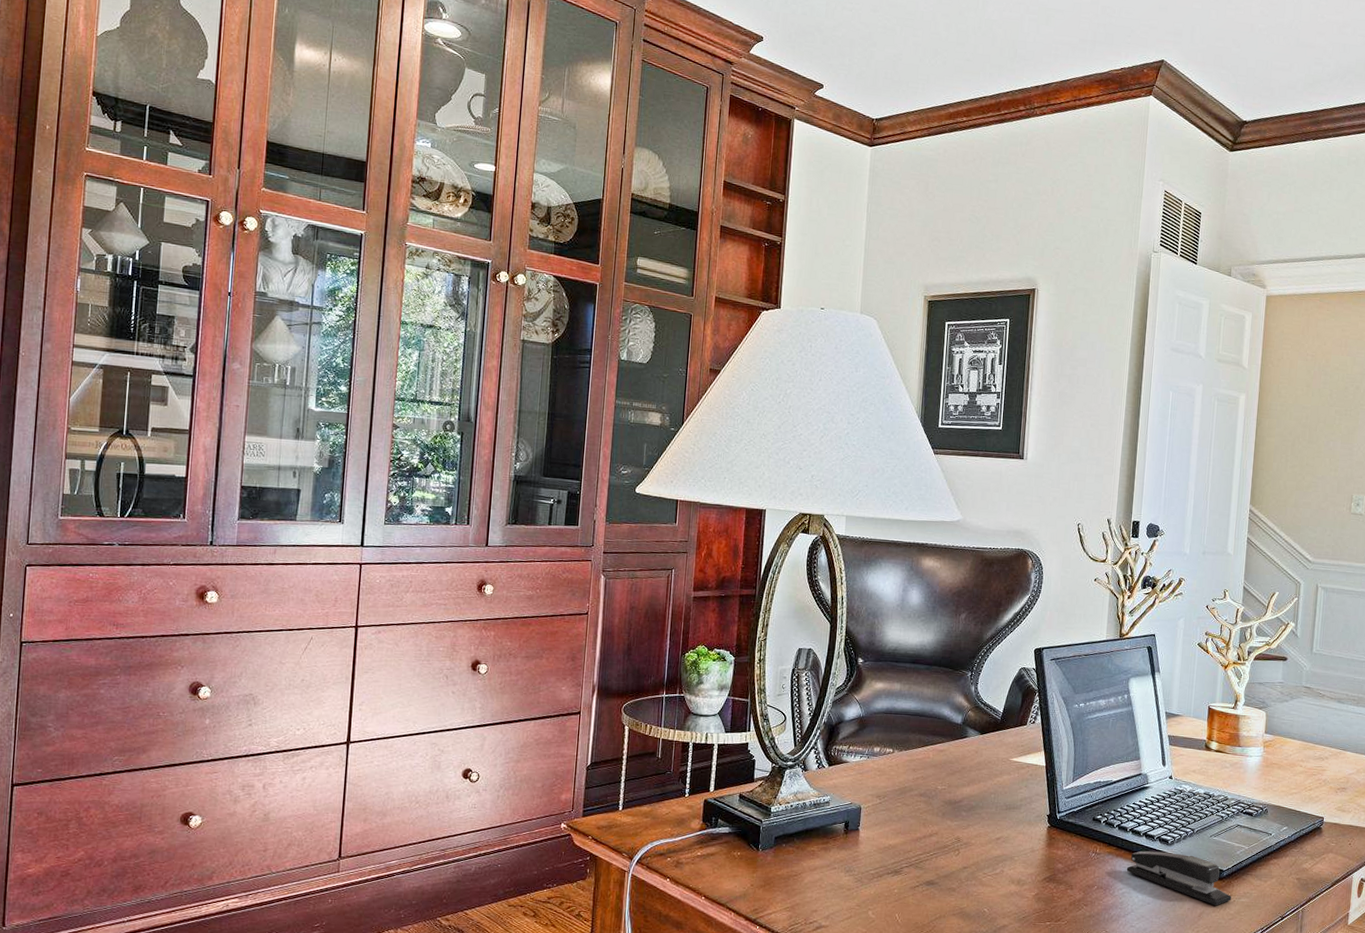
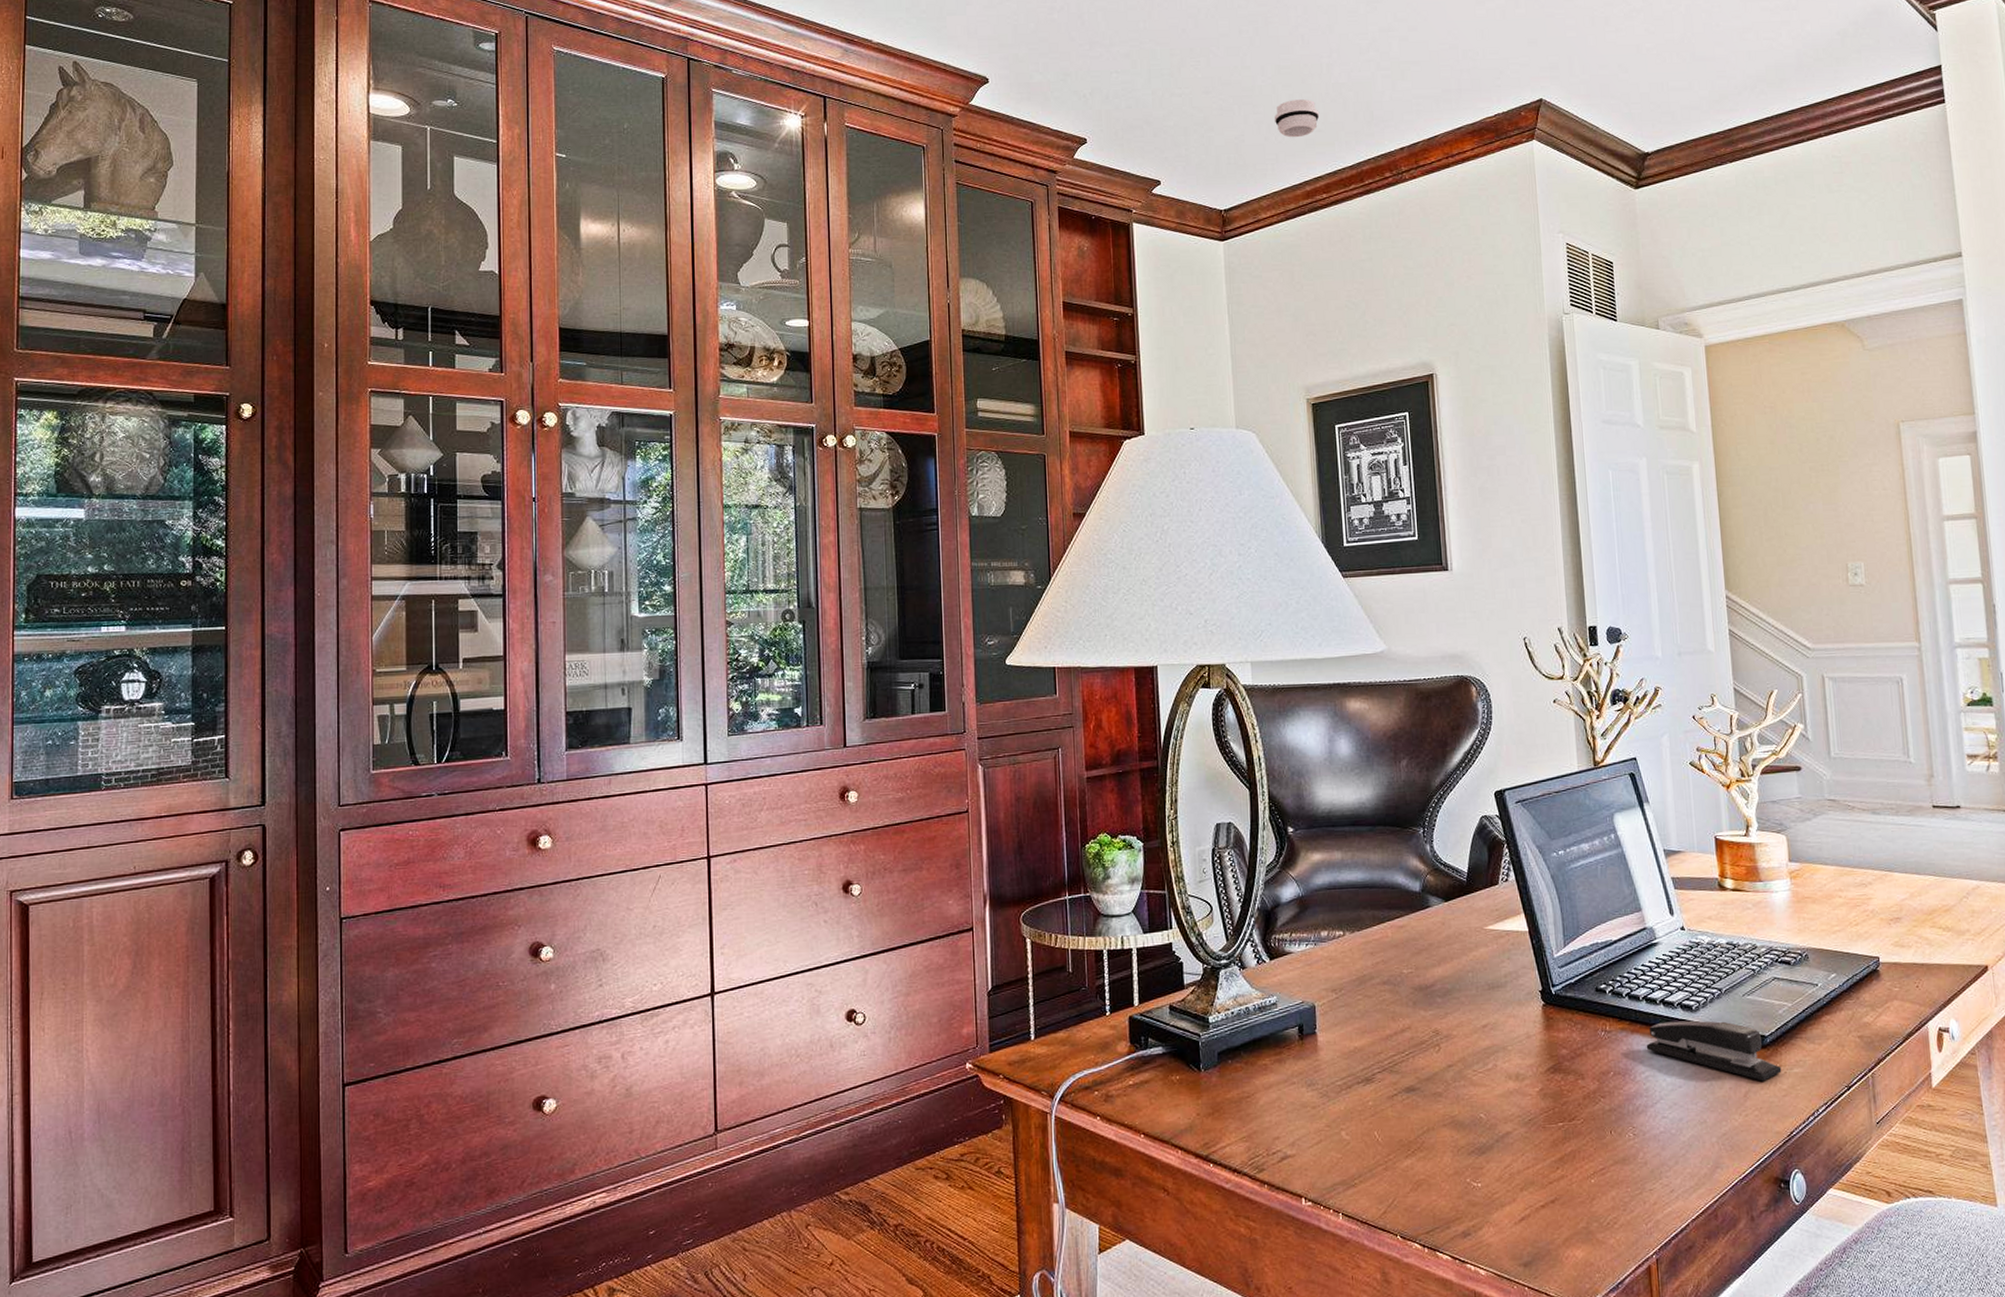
smoke detector: none [931,28,971,64] -> present [1275,99,1320,138]

